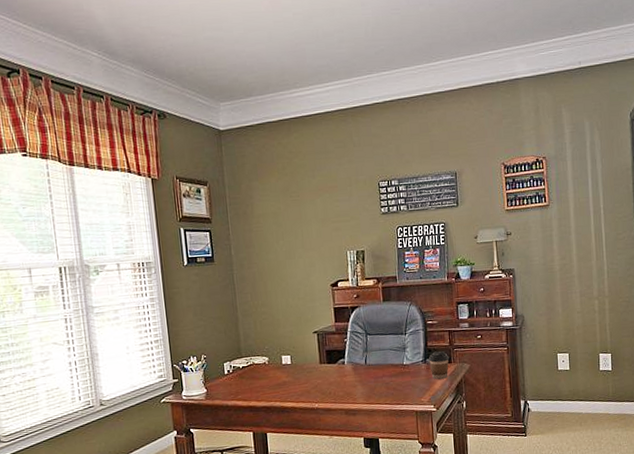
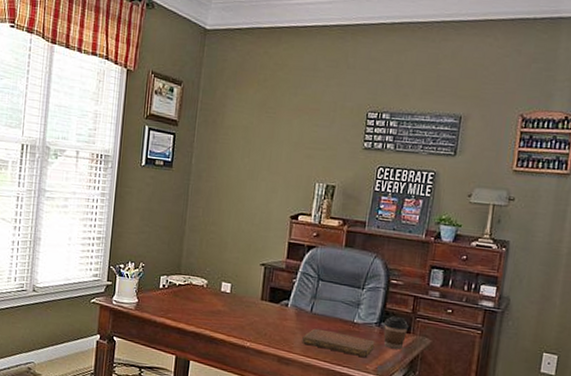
notebook: none [363,376,425,394] -> present [302,328,375,358]

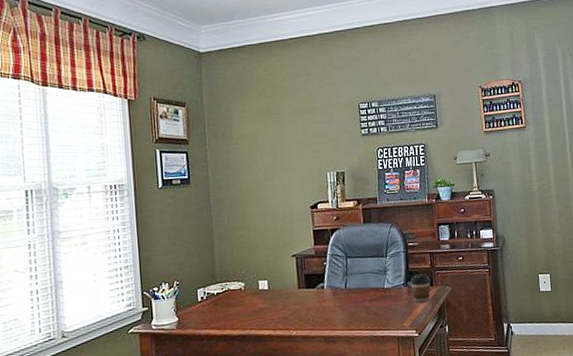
notebook: present [302,328,375,358] -> none [342,300,407,319]

